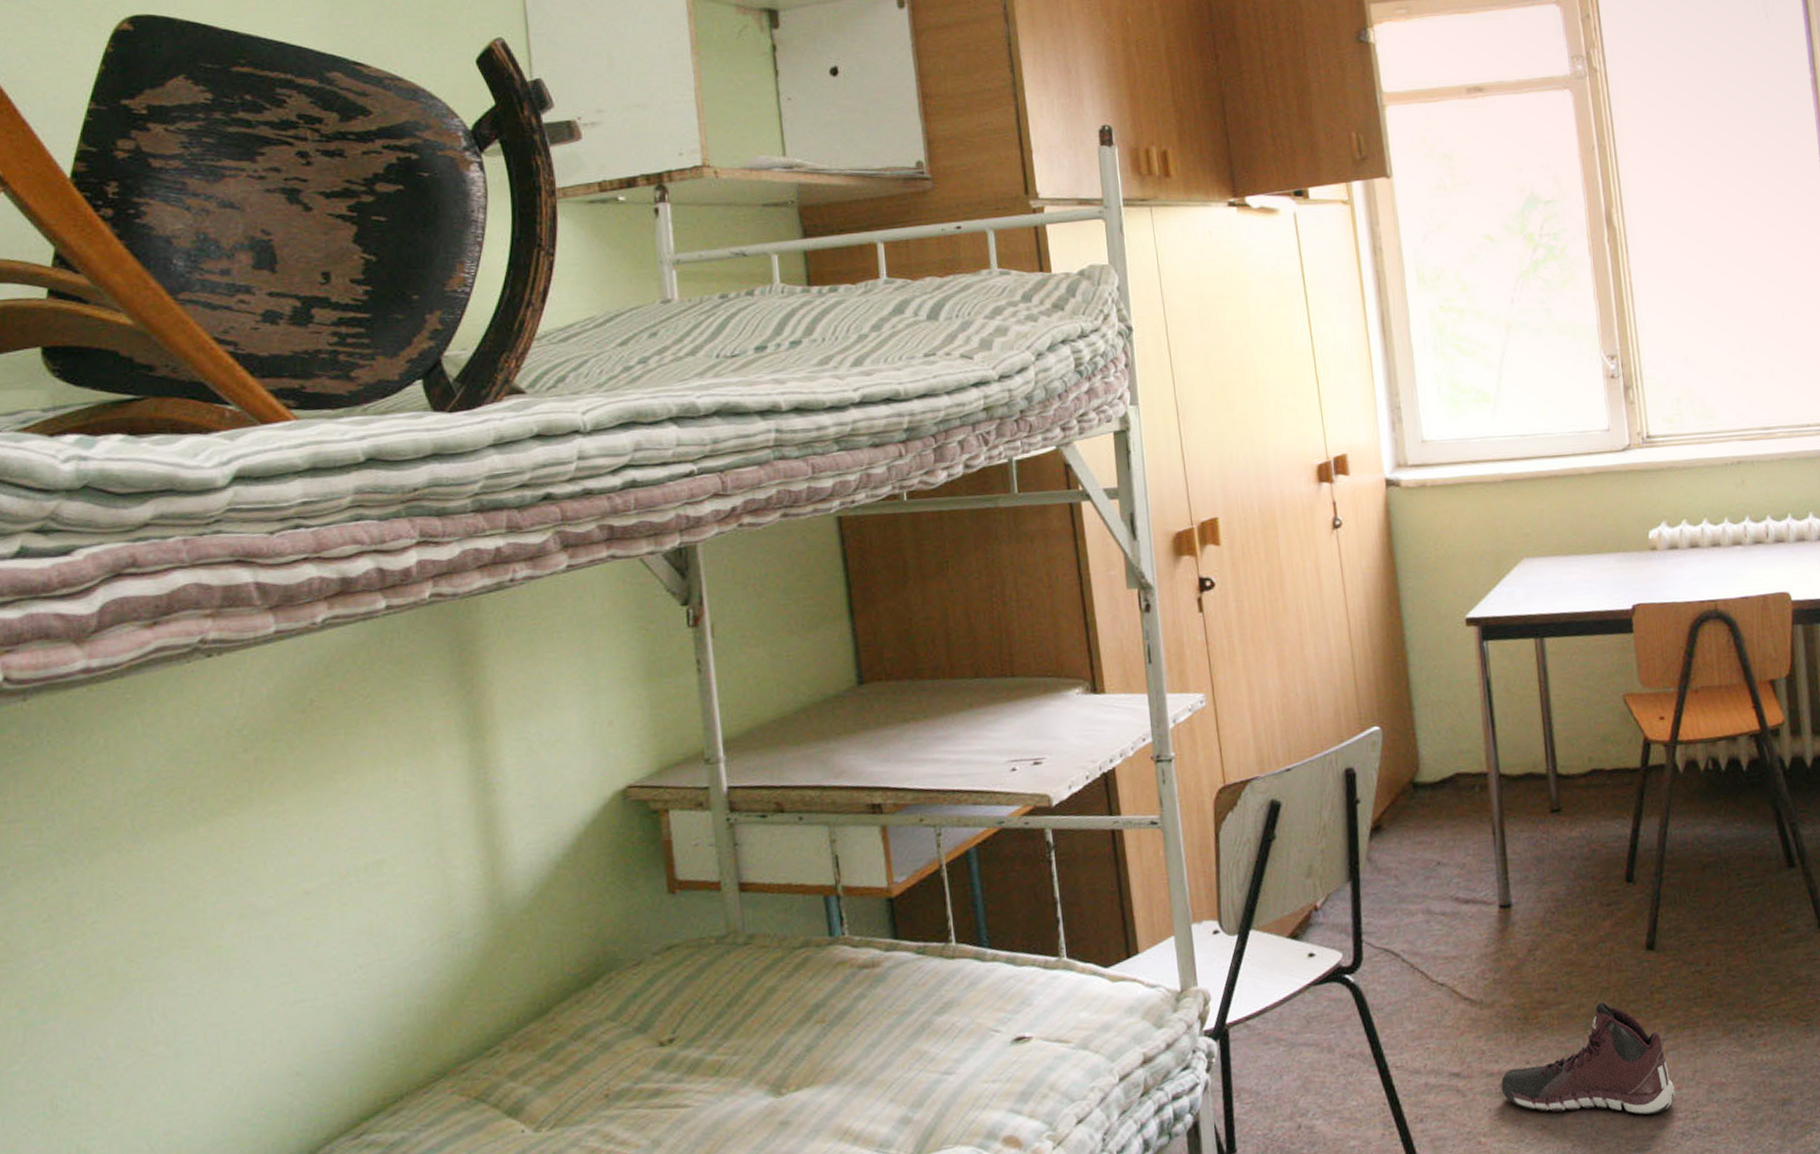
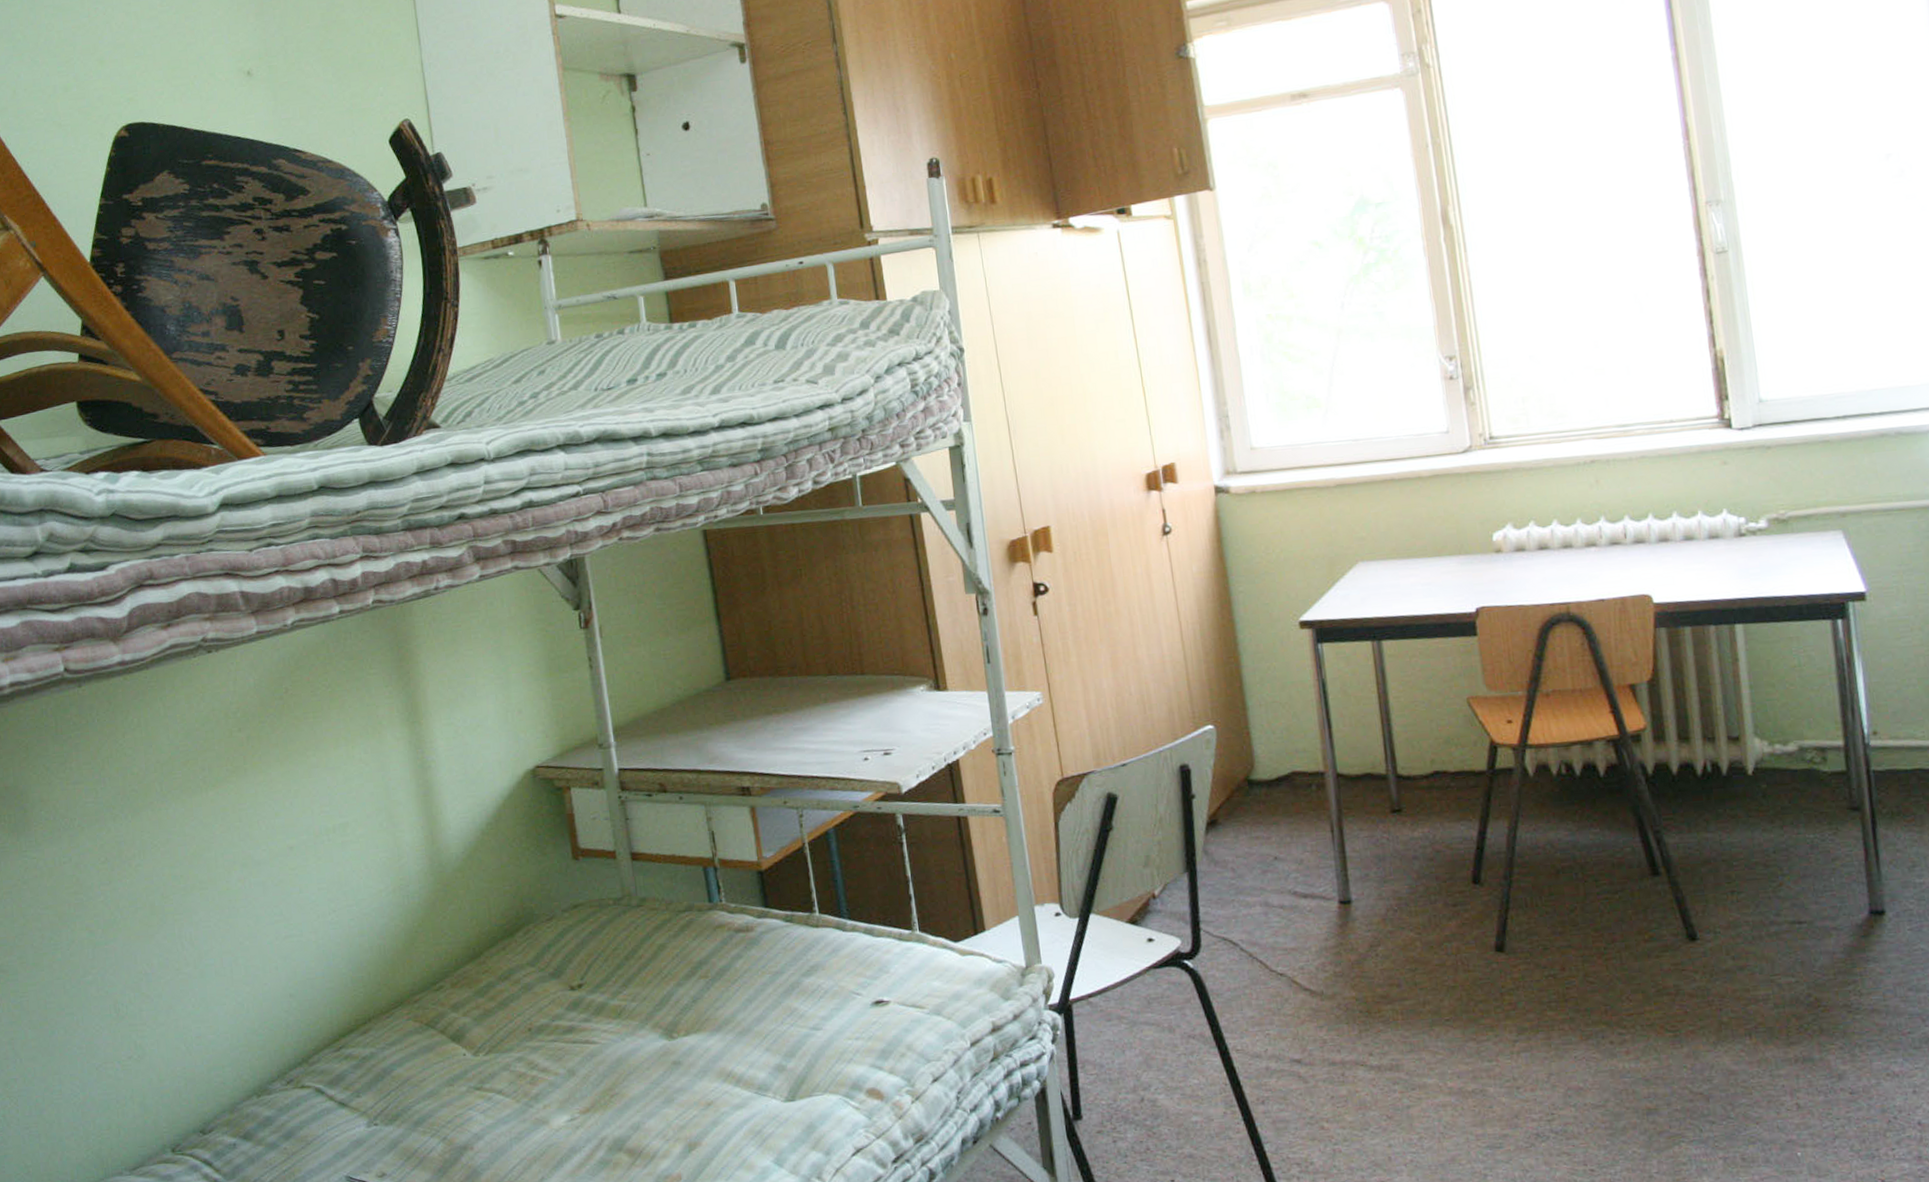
sneaker: present [1501,1002,1676,1115] -> none [1343,1000,1529,1114]

